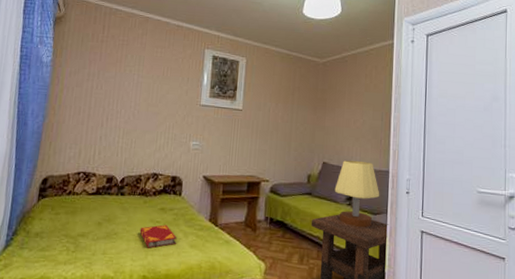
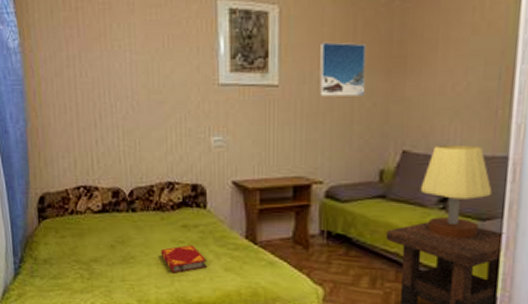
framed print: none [270,85,301,123] -> present [320,42,366,97]

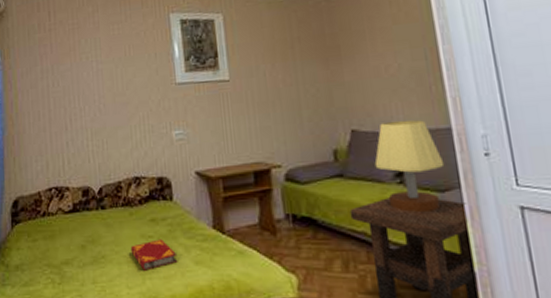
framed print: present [320,42,366,97] -> none [262,39,309,87]

